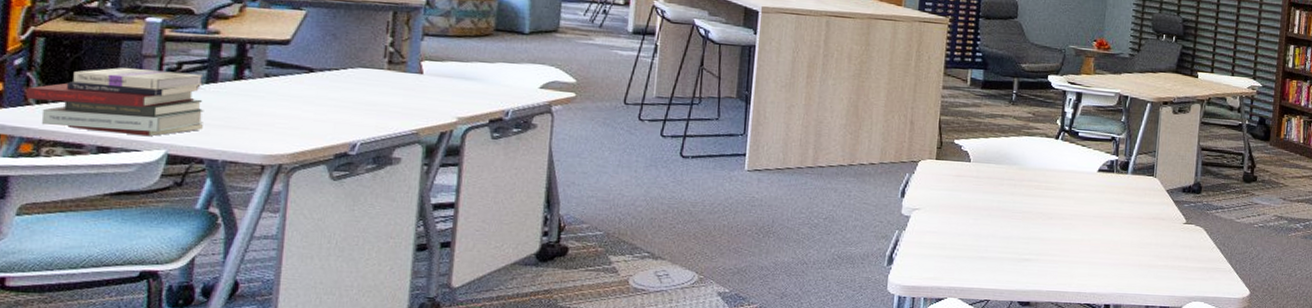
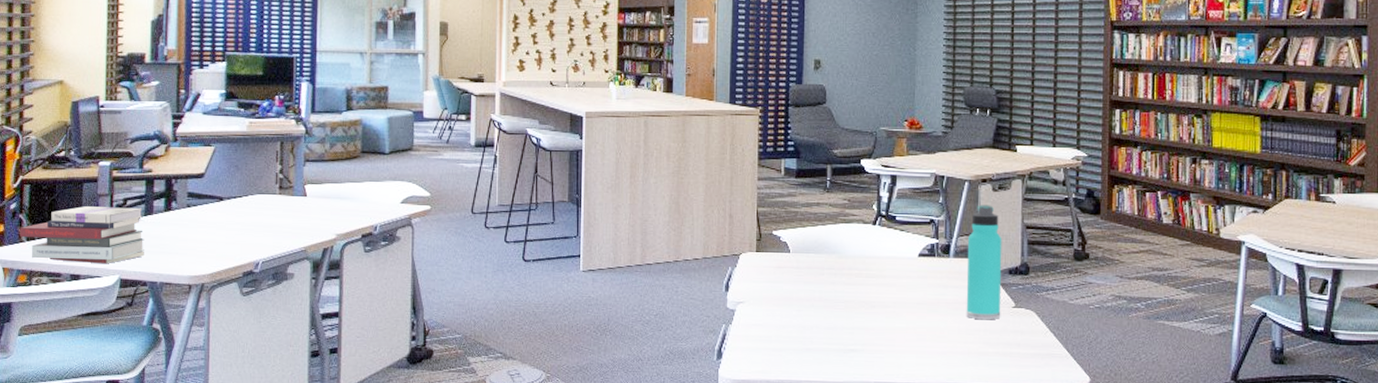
thermos bottle: none [1139,125,1179,234] -> present [966,205,1002,319]

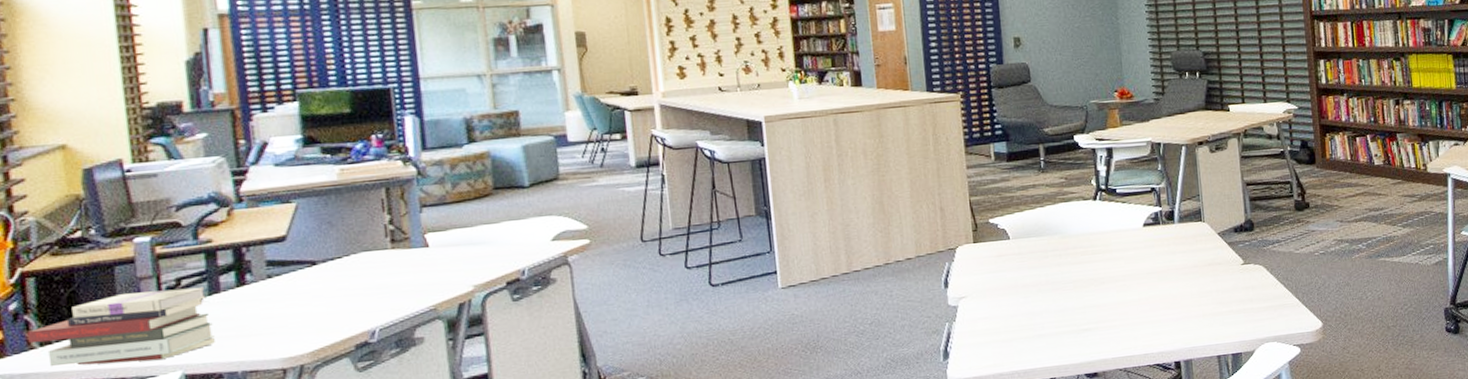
thermos bottle: present [966,205,1002,319] -> none [1191,166,1231,281]

